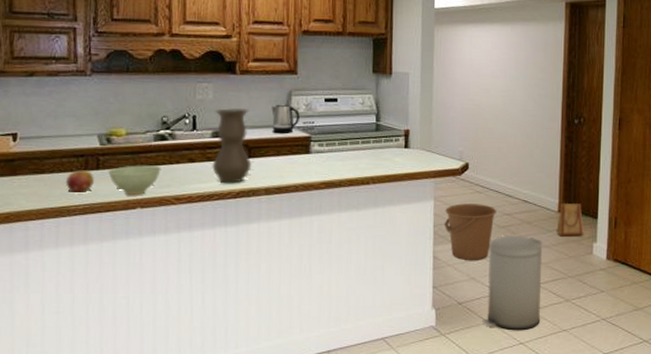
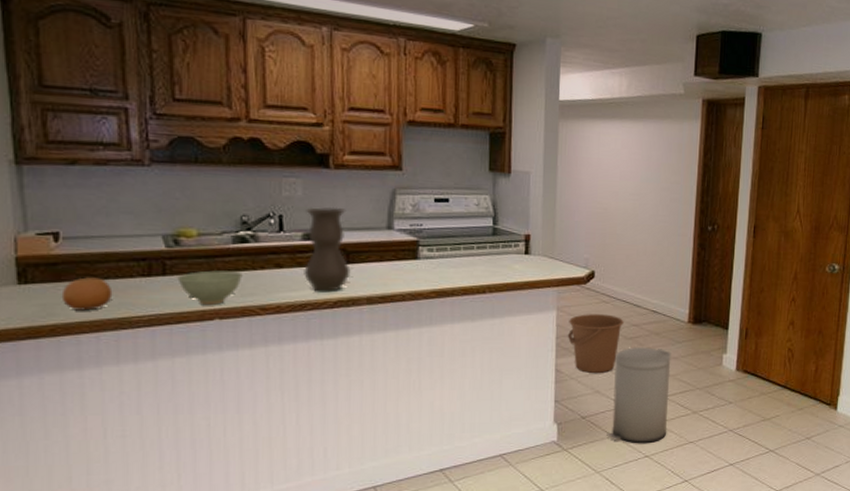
fruit: none [15,171,56,201] -> present [61,277,113,311]
fruit: present [66,170,95,192] -> none [125,276,162,302]
kettle: present [271,104,300,134] -> none [373,203,406,238]
shopping bag: present [556,203,585,237] -> none [686,314,715,348]

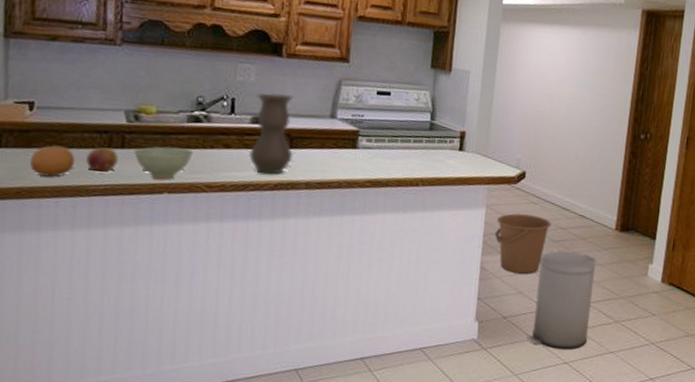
fruit: none [125,276,162,302] -> present [86,147,119,172]

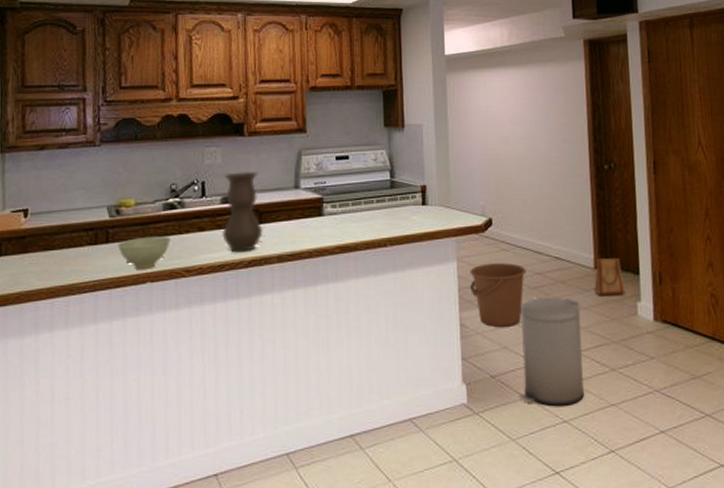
fruit: present [29,145,76,177] -> none [26,248,66,279]
fruit: present [86,147,119,172] -> none [76,244,105,268]
shopping bag: none [612,221,641,257] -> present [594,258,627,296]

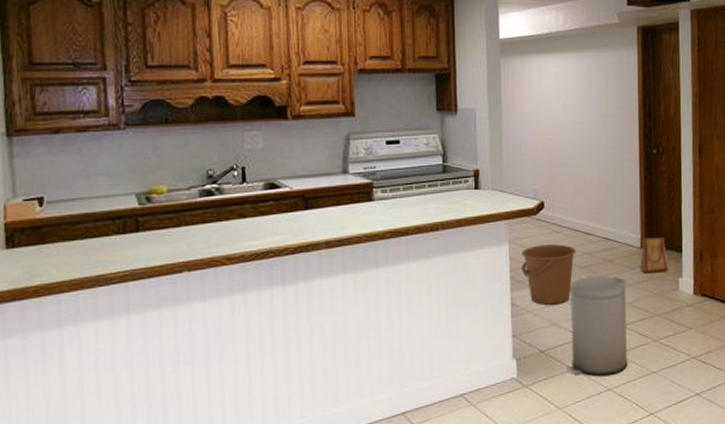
bowl: present [117,236,171,270] -> none [149,224,209,259]
vase: present [222,171,263,253] -> none [266,155,309,239]

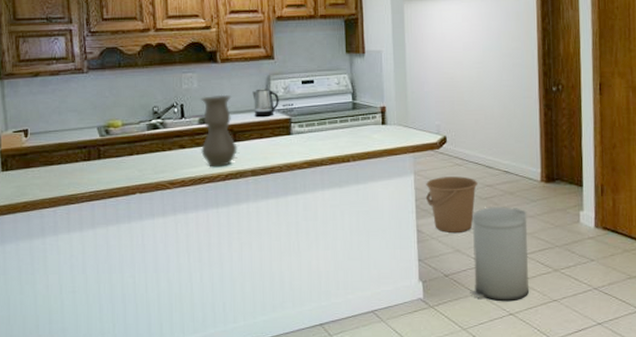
vase: none [266,155,309,239] -> present [201,94,237,168]
kettle: none [328,149,359,182] -> present [252,88,279,118]
shopping bag: present [640,238,670,273] -> none [540,172,570,206]

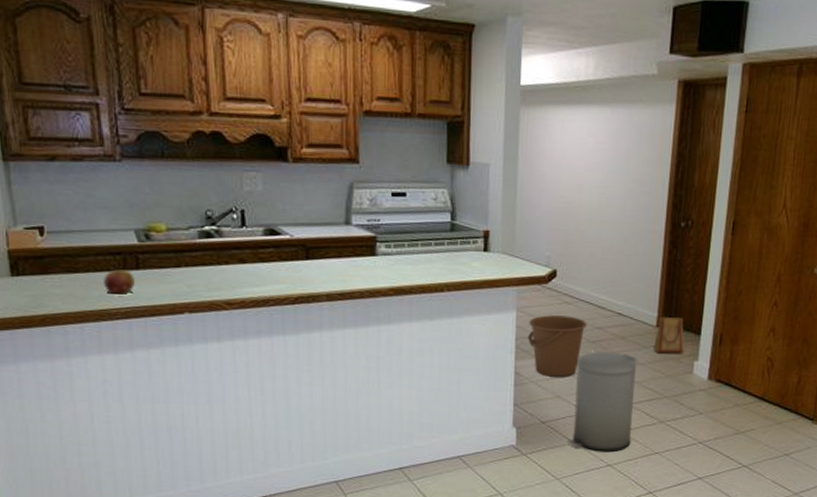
fruit: none [73,160,98,181] -> present [104,269,136,295]
vase: present [201,94,237,168] -> none [266,201,310,289]
kettle: present [252,88,279,118] -> none [331,198,363,233]
shopping bag: none [540,172,570,206] -> present [653,317,685,354]

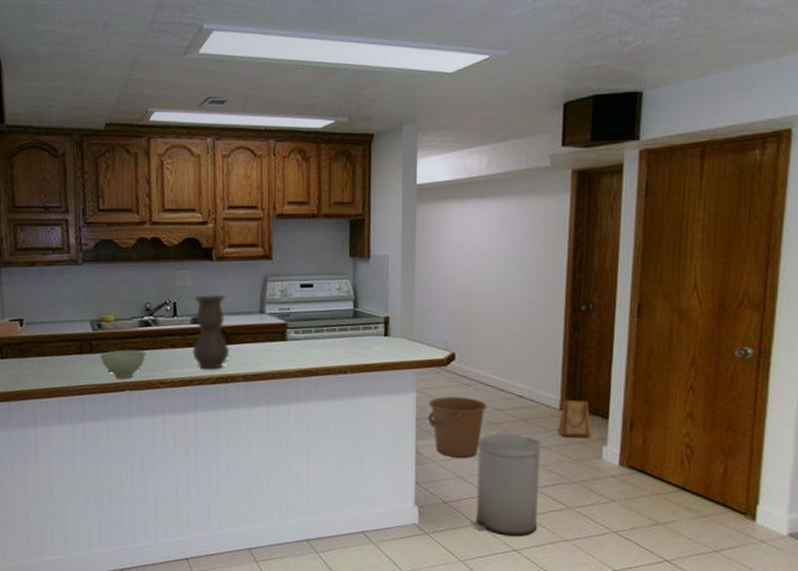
fruit: present [104,269,136,295] -> none [65,353,89,374]
bowl: none [150,265,209,300] -> present [100,349,146,379]
vase: none [266,201,310,289] -> present [192,294,230,370]

